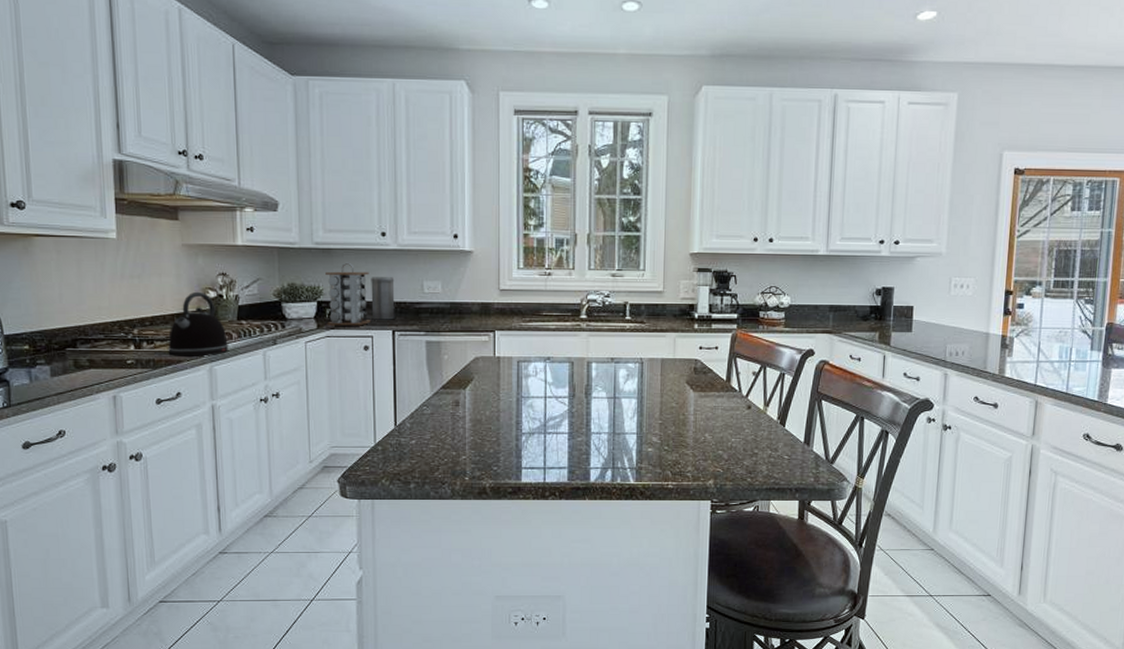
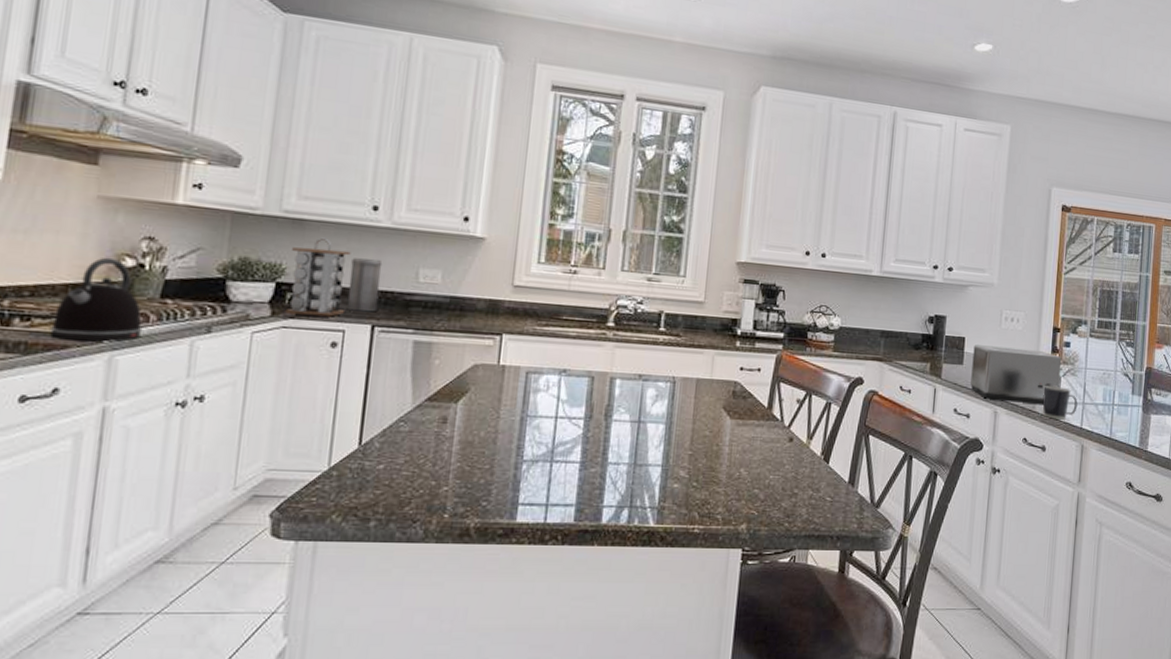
toaster: none [920,312,1015,365] -> present [970,345,1062,405]
mug: none [994,347,1032,378] -> present [1042,386,1078,420]

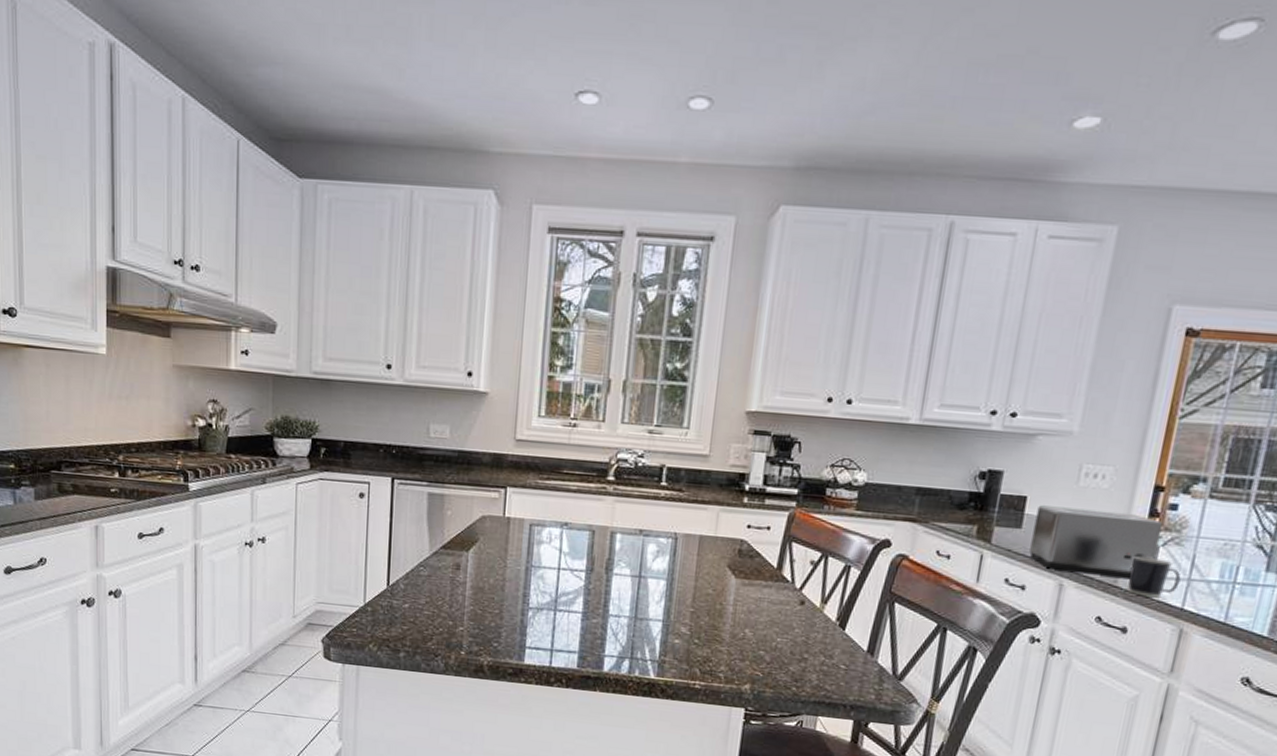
kettle: present [50,257,143,342] -> none [153,418,216,491]
spice rack: present [285,237,351,317] -> none [321,396,371,470]
canister: present [346,258,383,312] -> none [369,415,398,466]

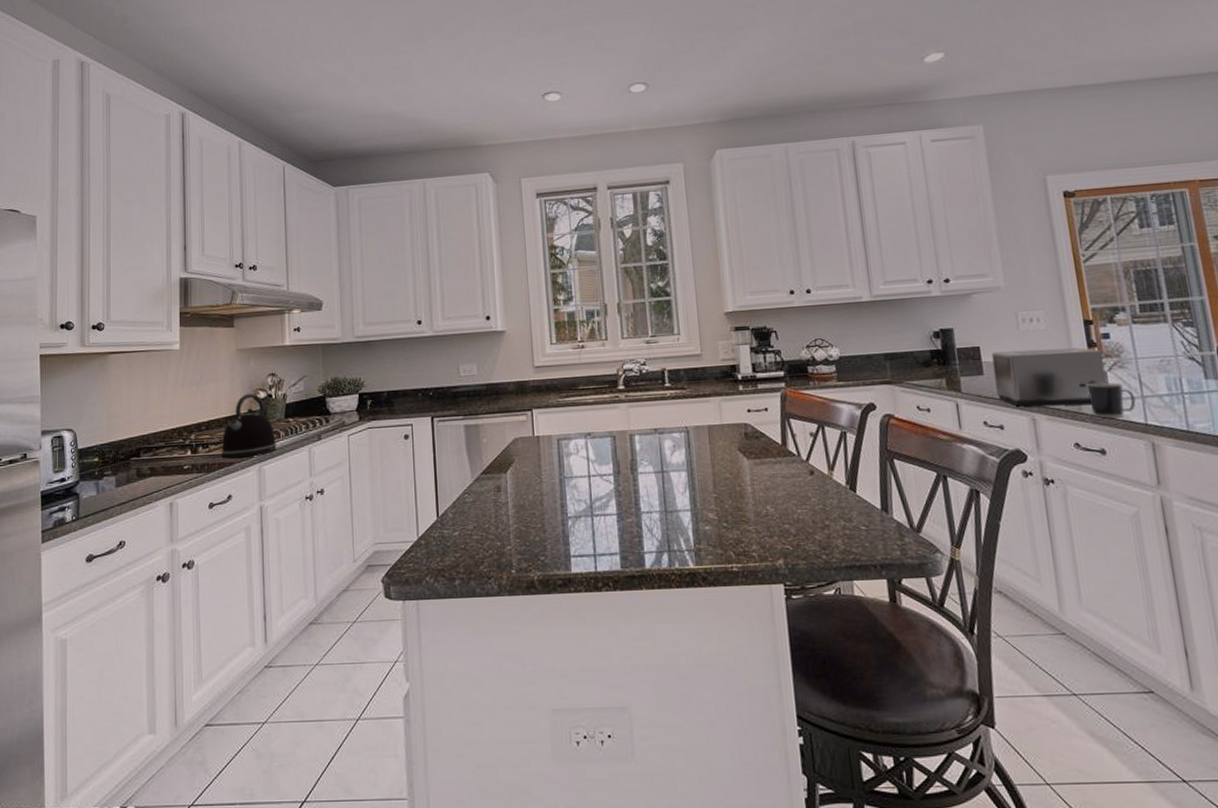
kettle: none [153,418,216,491] -> present [221,393,277,459]

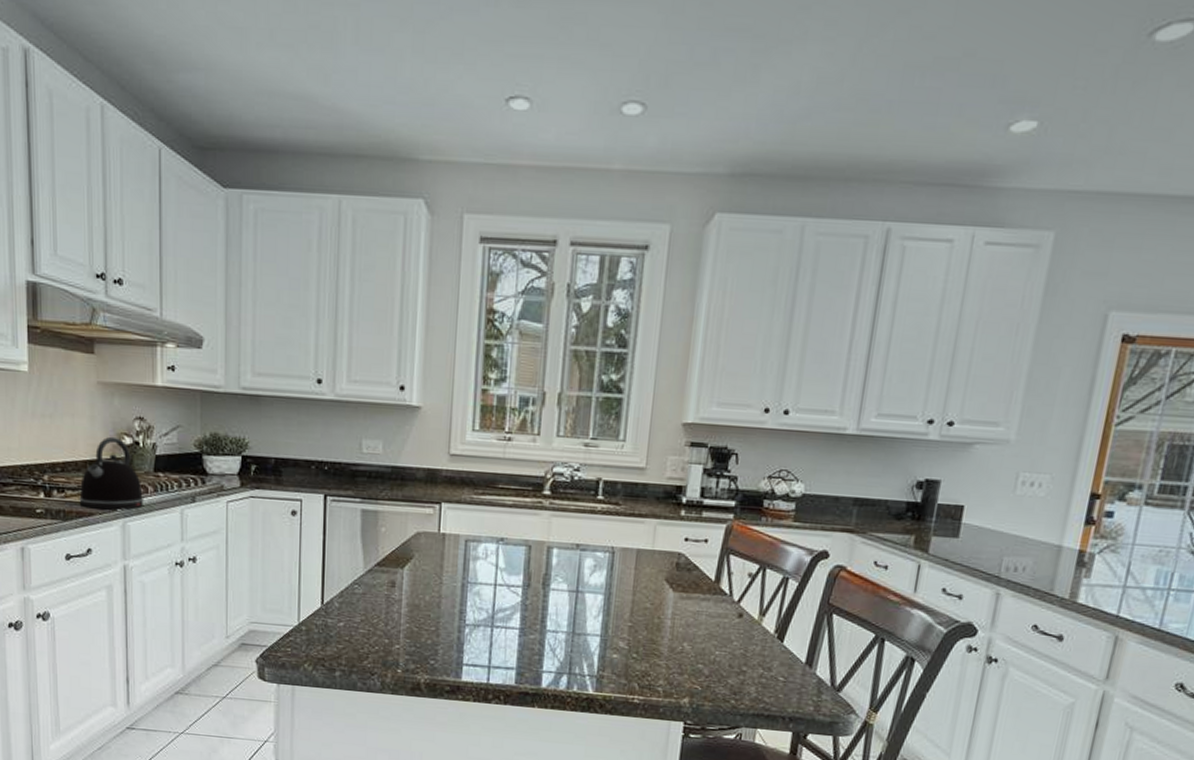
toaster: present [992,347,1106,408] -> none [967,514,1099,588]
mug: present [1087,382,1136,419] -> none [1064,564,1117,606]

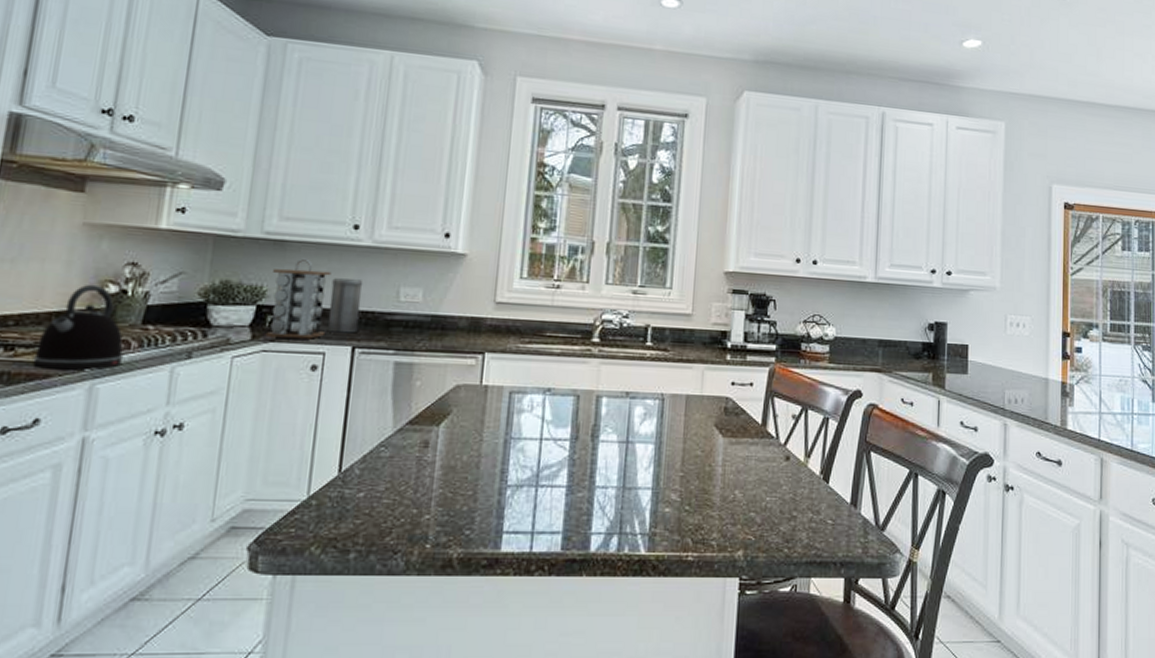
spice rack: none [251,412,301,488] -> present [265,258,332,340]
canister: none [301,431,329,483] -> present [326,278,363,334]

